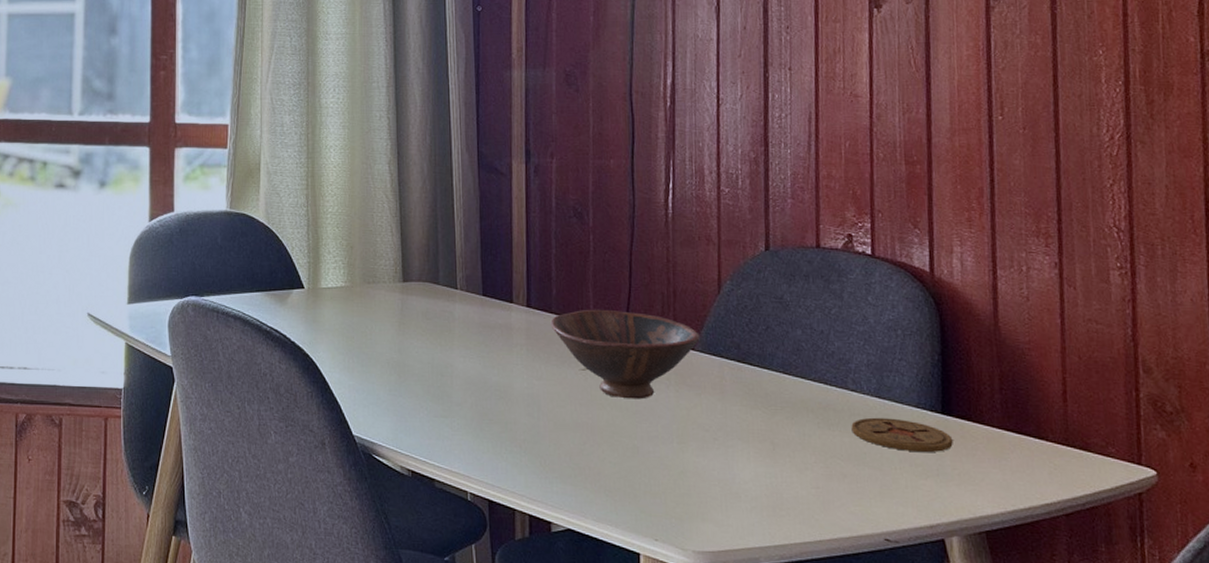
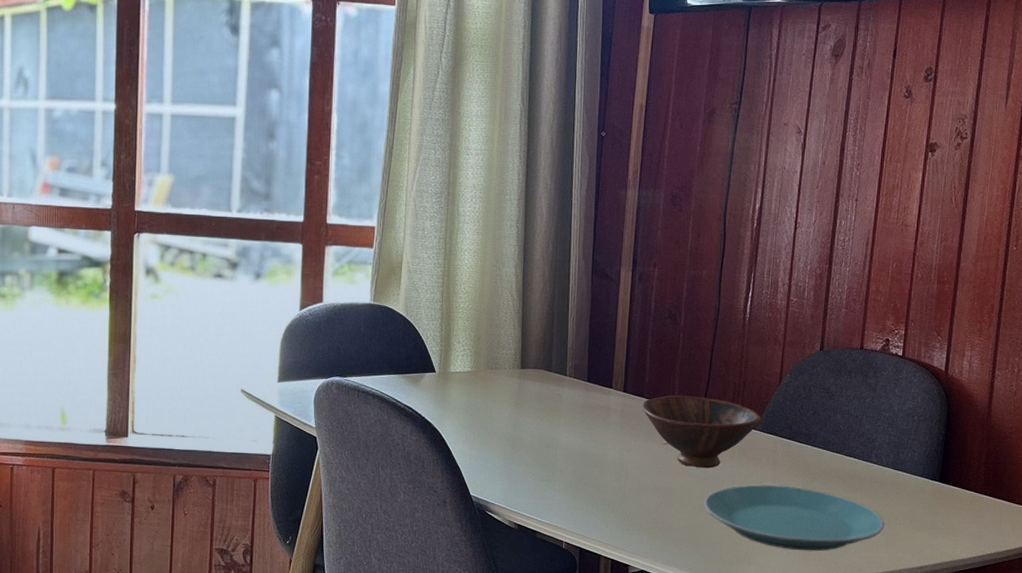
plate: none [638,419,875,505] -> present [704,484,884,551]
coaster: present [851,417,953,453] -> none [870,484,945,512]

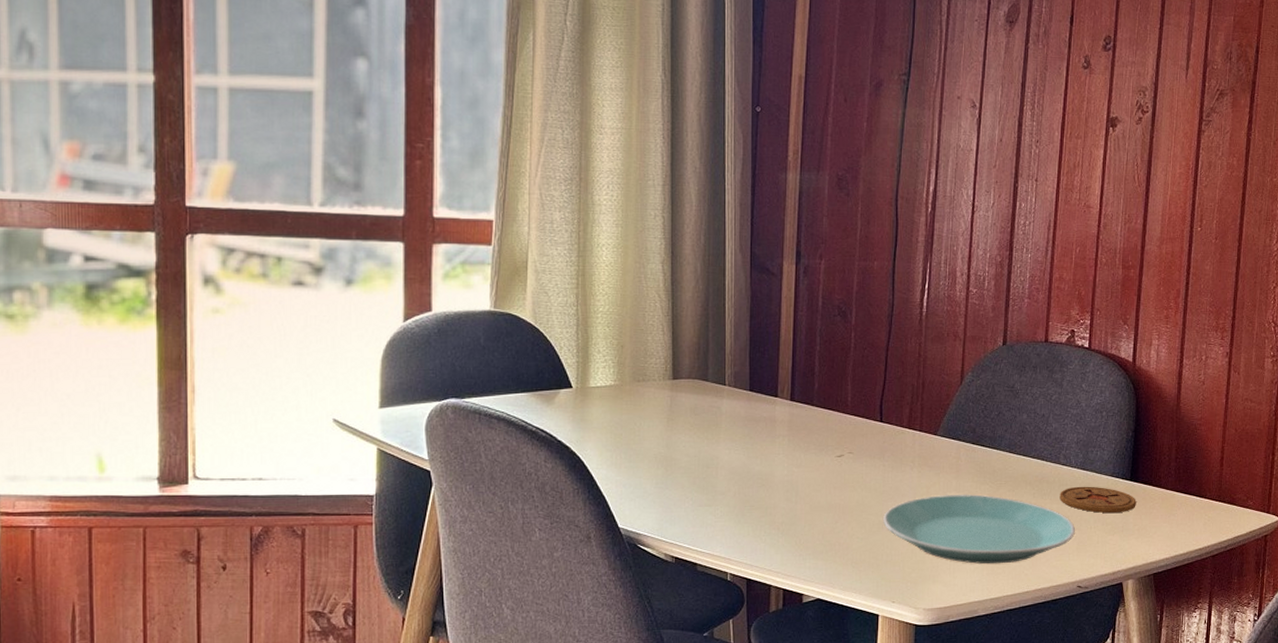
bowl: present [642,395,761,469] -> none [811,401,942,481]
coaster: none [870,484,945,512] -> present [1060,486,1136,514]

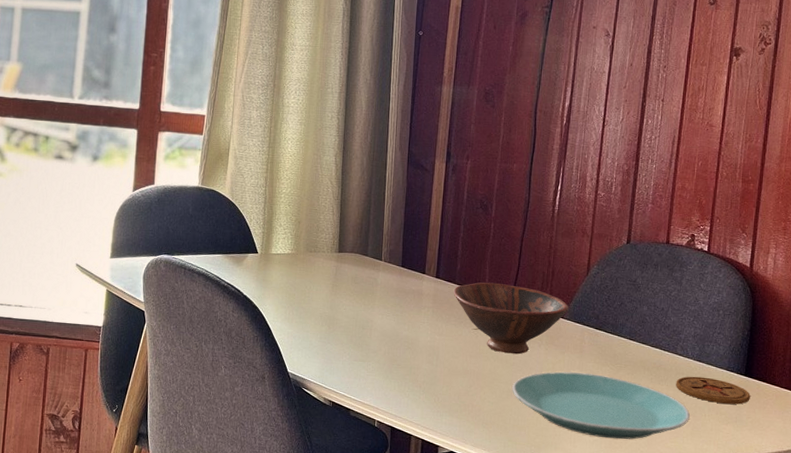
bowl: none [811,401,942,481] -> present [453,282,569,355]

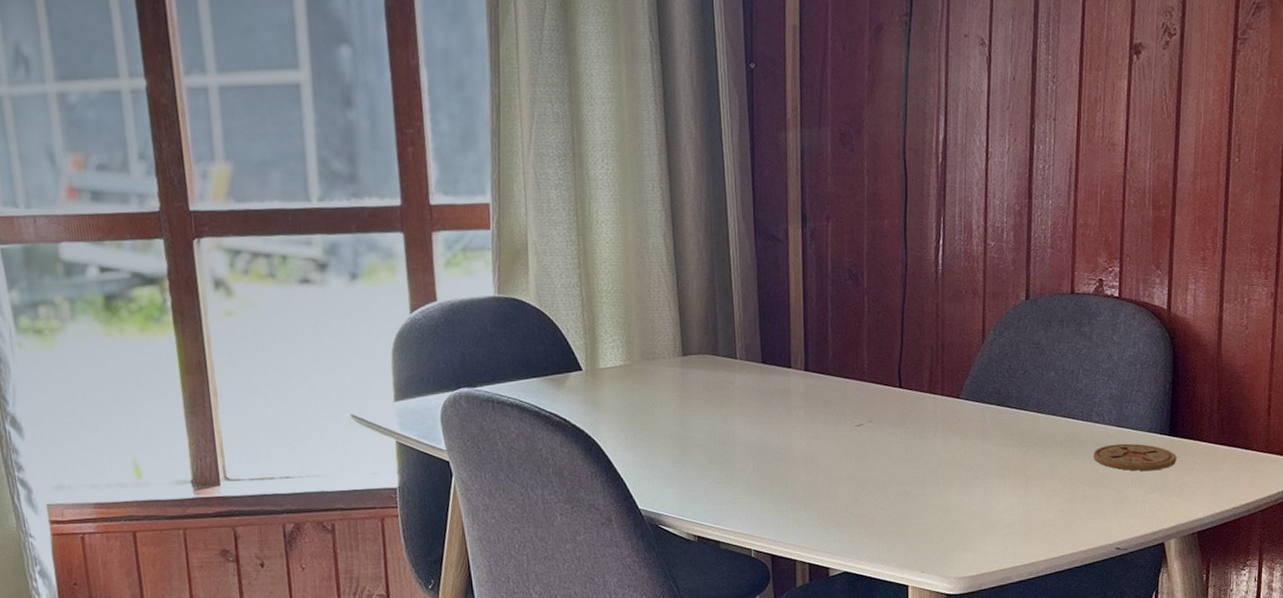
bowl: present [453,282,569,355] -> none [827,367,965,449]
plate: present [512,372,690,440] -> none [908,458,1111,530]

